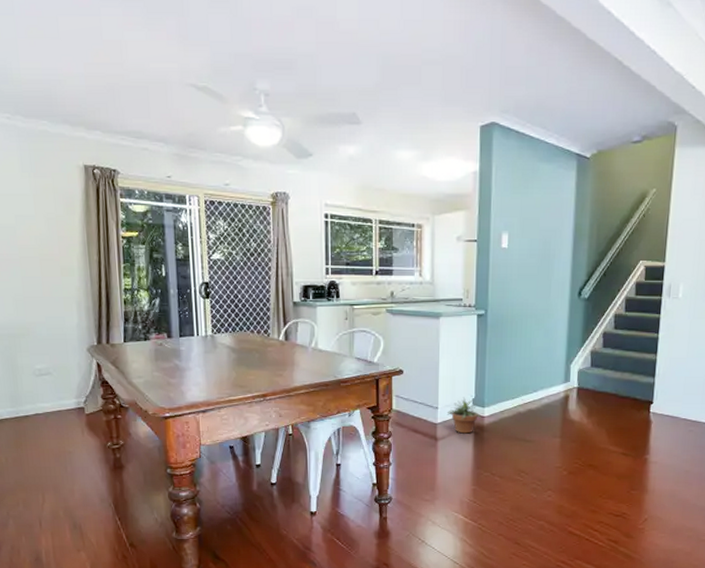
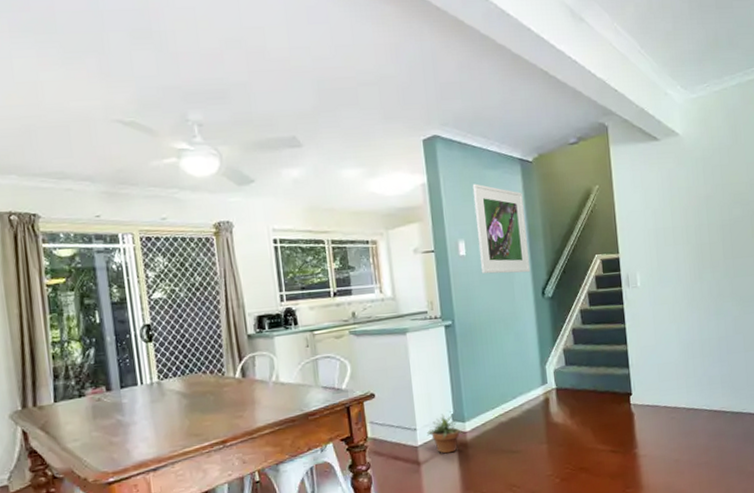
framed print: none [521,176,574,272] -> present [472,183,531,274]

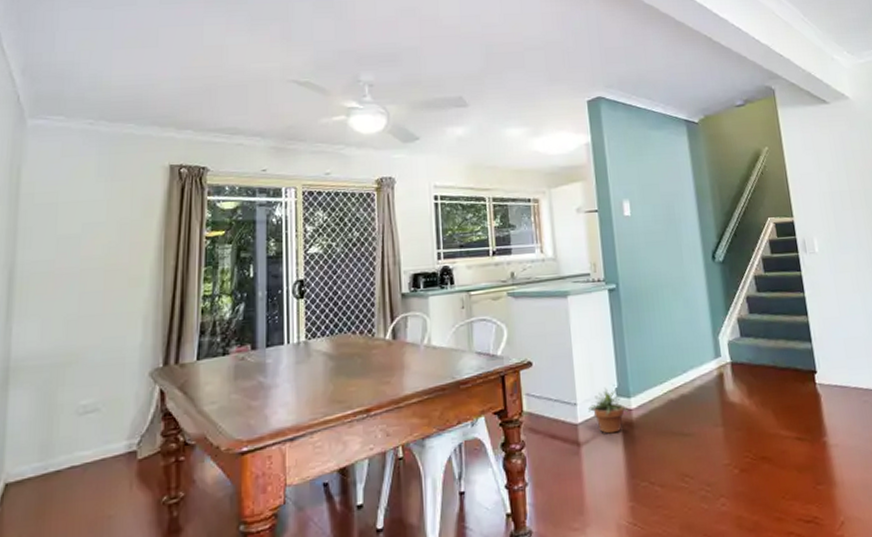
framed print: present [472,183,531,274] -> none [637,144,699,236]

